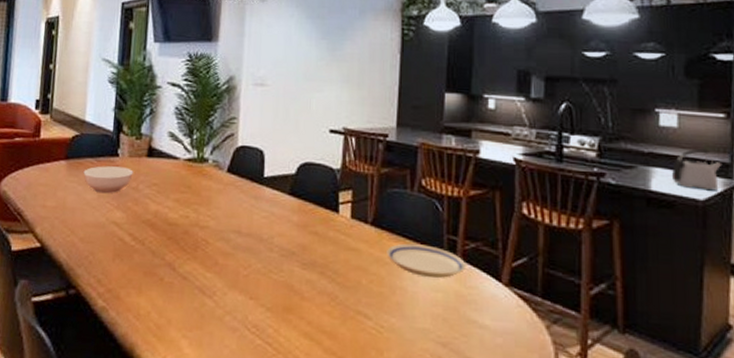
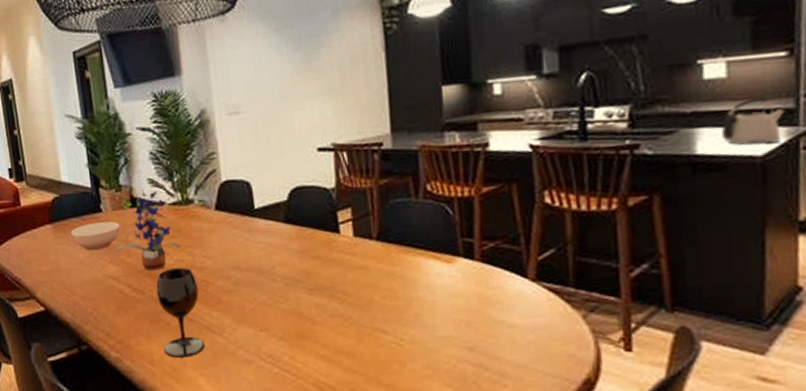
flower arrangement: none [124,141,189,222] -> present [115,189,182,270]
wine glass: none [152,223,197,317] -> present [156,267,205,358]
plate: present [387,243,466,278] -> none [397,251,487,284]

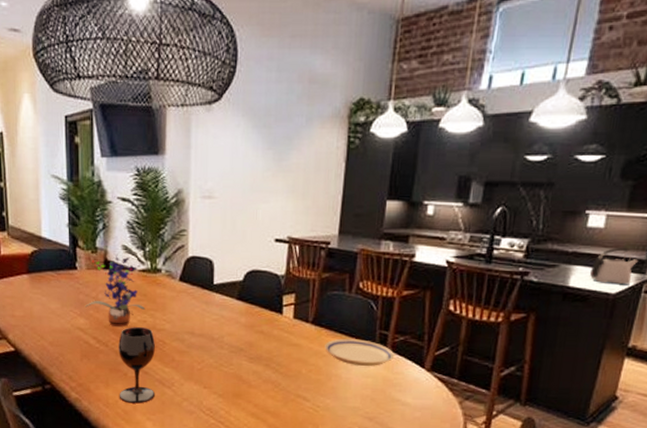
bowl: present [70,221,120,251] -> none [45,278,92,303]
plate: none [397,251,487,284] -> present [325,338,395,366]

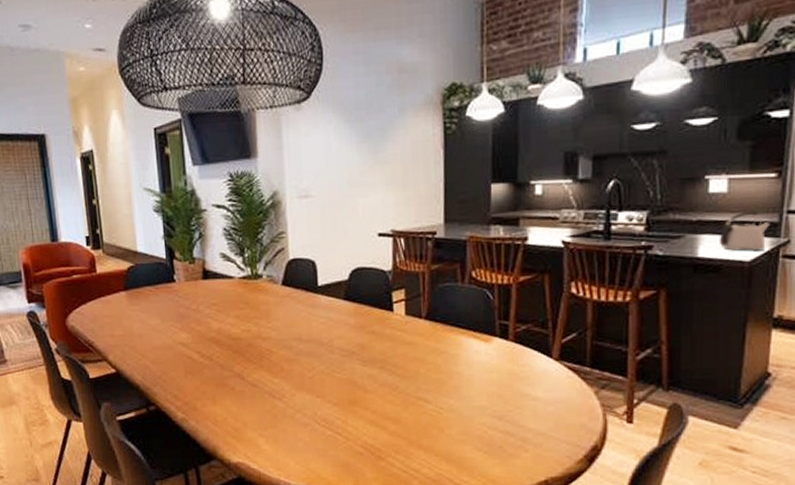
flower arrangement: present [85,254,146,327] -> none [186,262,249,338]
wine glass: present [118,327,155,404] -> none [223,337,265,420]
plate: present [325,338,395,366] -> none [442,332,518,360]

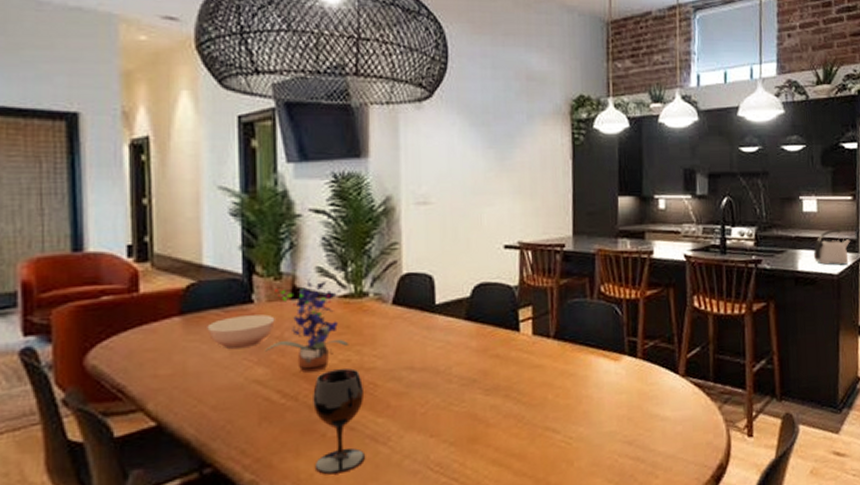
bowl: none [144,291,192,318] -> present [207,314,275,350]
flower arrangement: none [186,262,249,338] -> present [265,278,349,373]
wine glass: none [223,337,265,420] -> present [313,368,365,475]

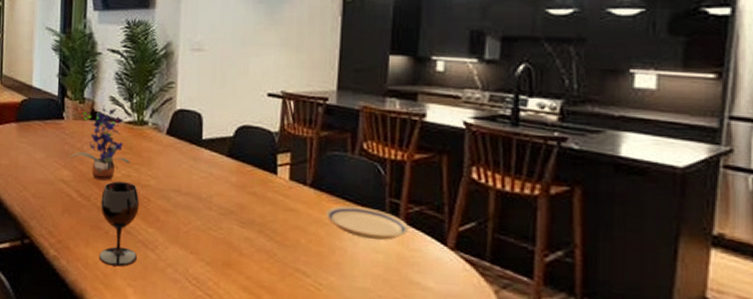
bowl: present [207,314,275,350] -> none [32,128,78,154]
plate: none [571,350,647,382] -> present [326,205,409,240]
kettle: present [813,228,851,265] -> none [645,111,709,158]

